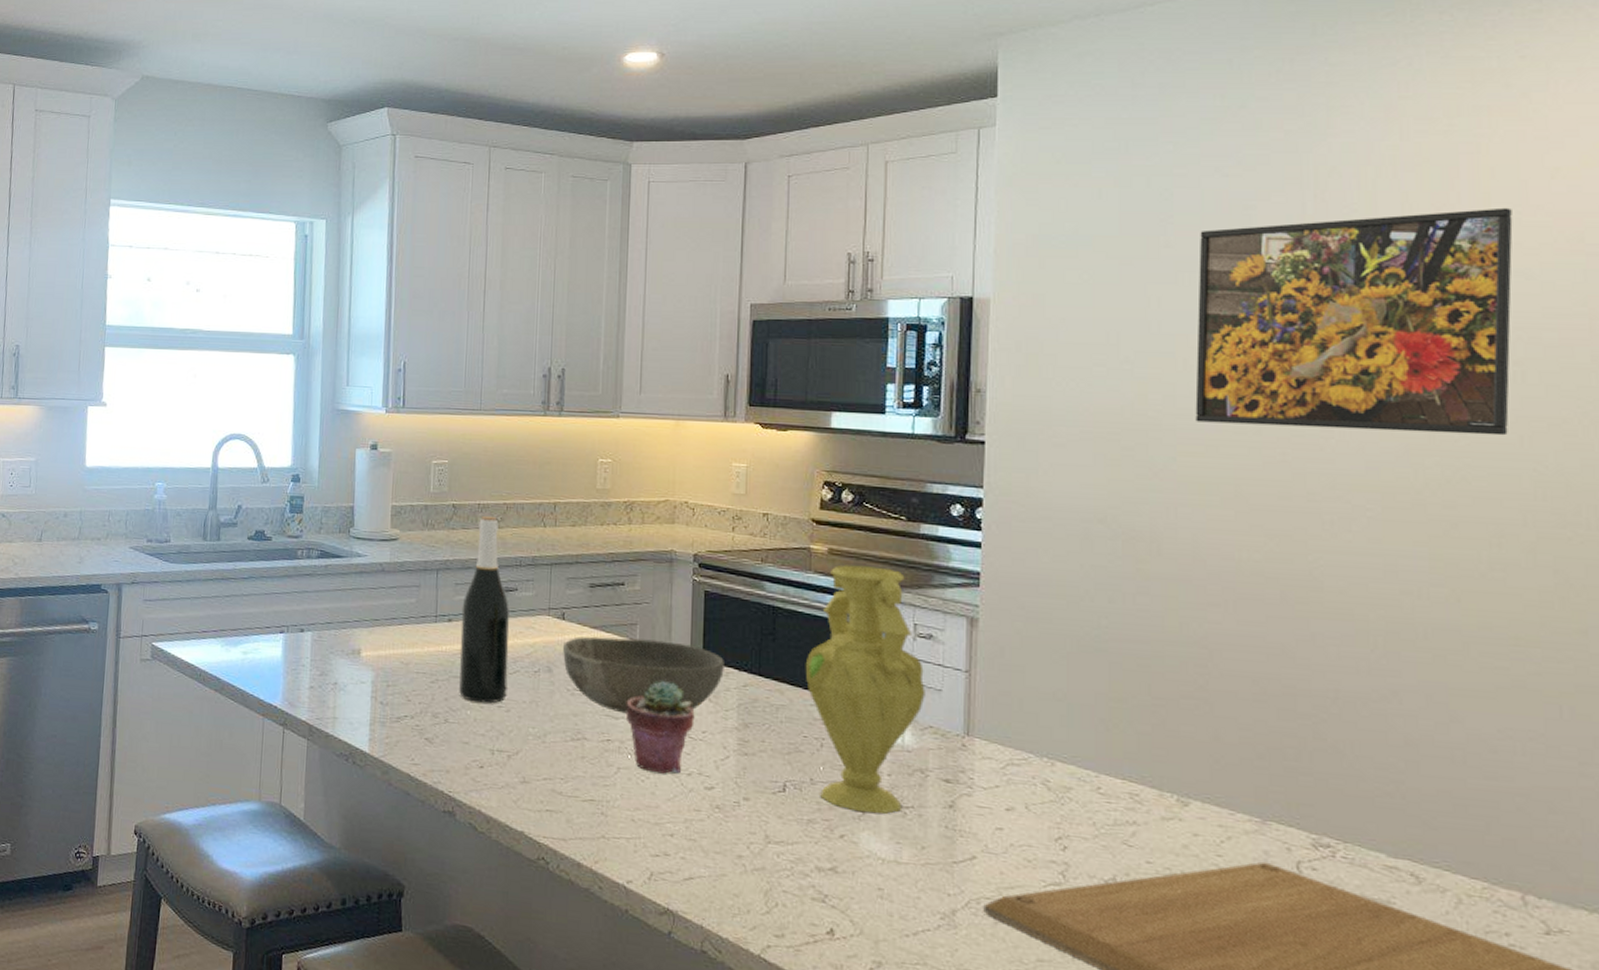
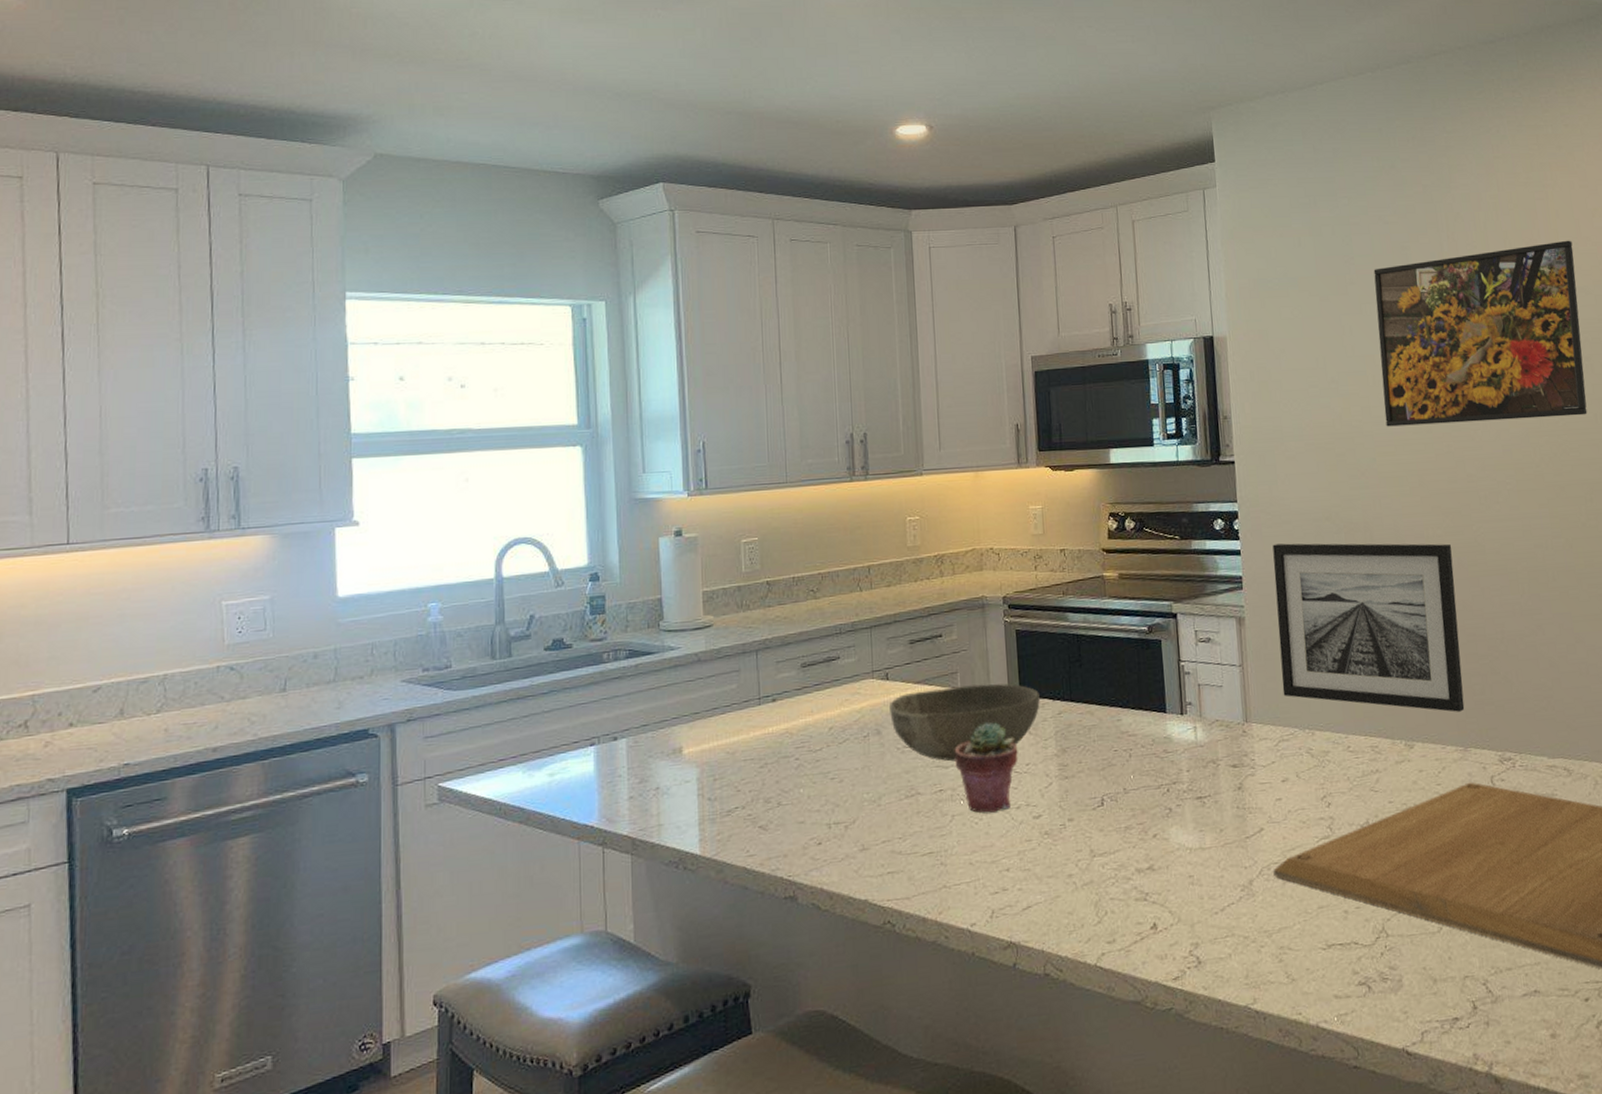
wine bottle: present [459,515,510,703] -> none [785,587,839,779]
vase: present [805,565,925,814] -> none [1109,584,1210,811]
wall art: none [1018,541,1273,776] -> present [1272,543,1465,712]

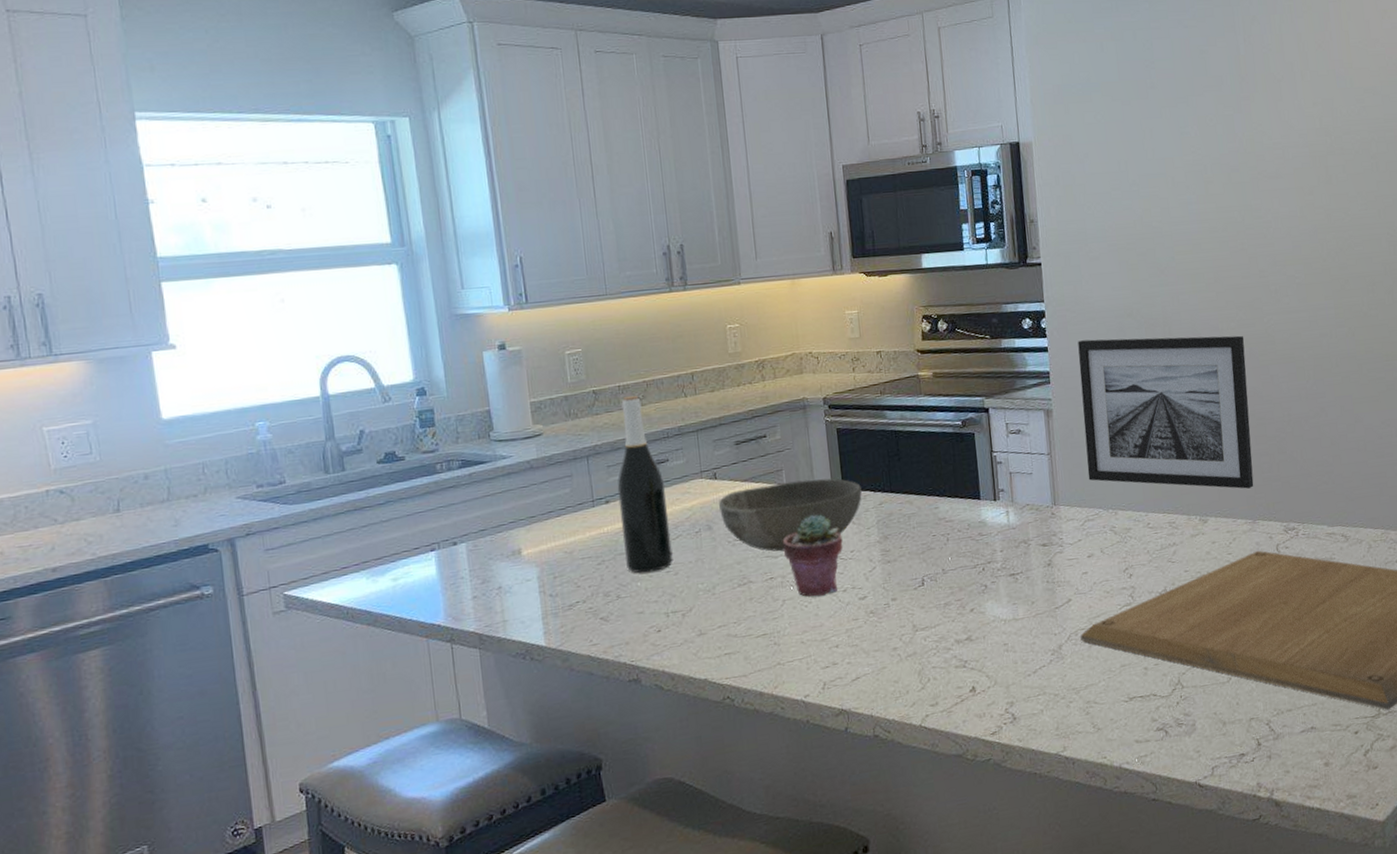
wine bottle: none [785,587,839,779] -> present [617,395,673,573]
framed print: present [1373,240,1588,427] -> none [1173,42,1372,227]

